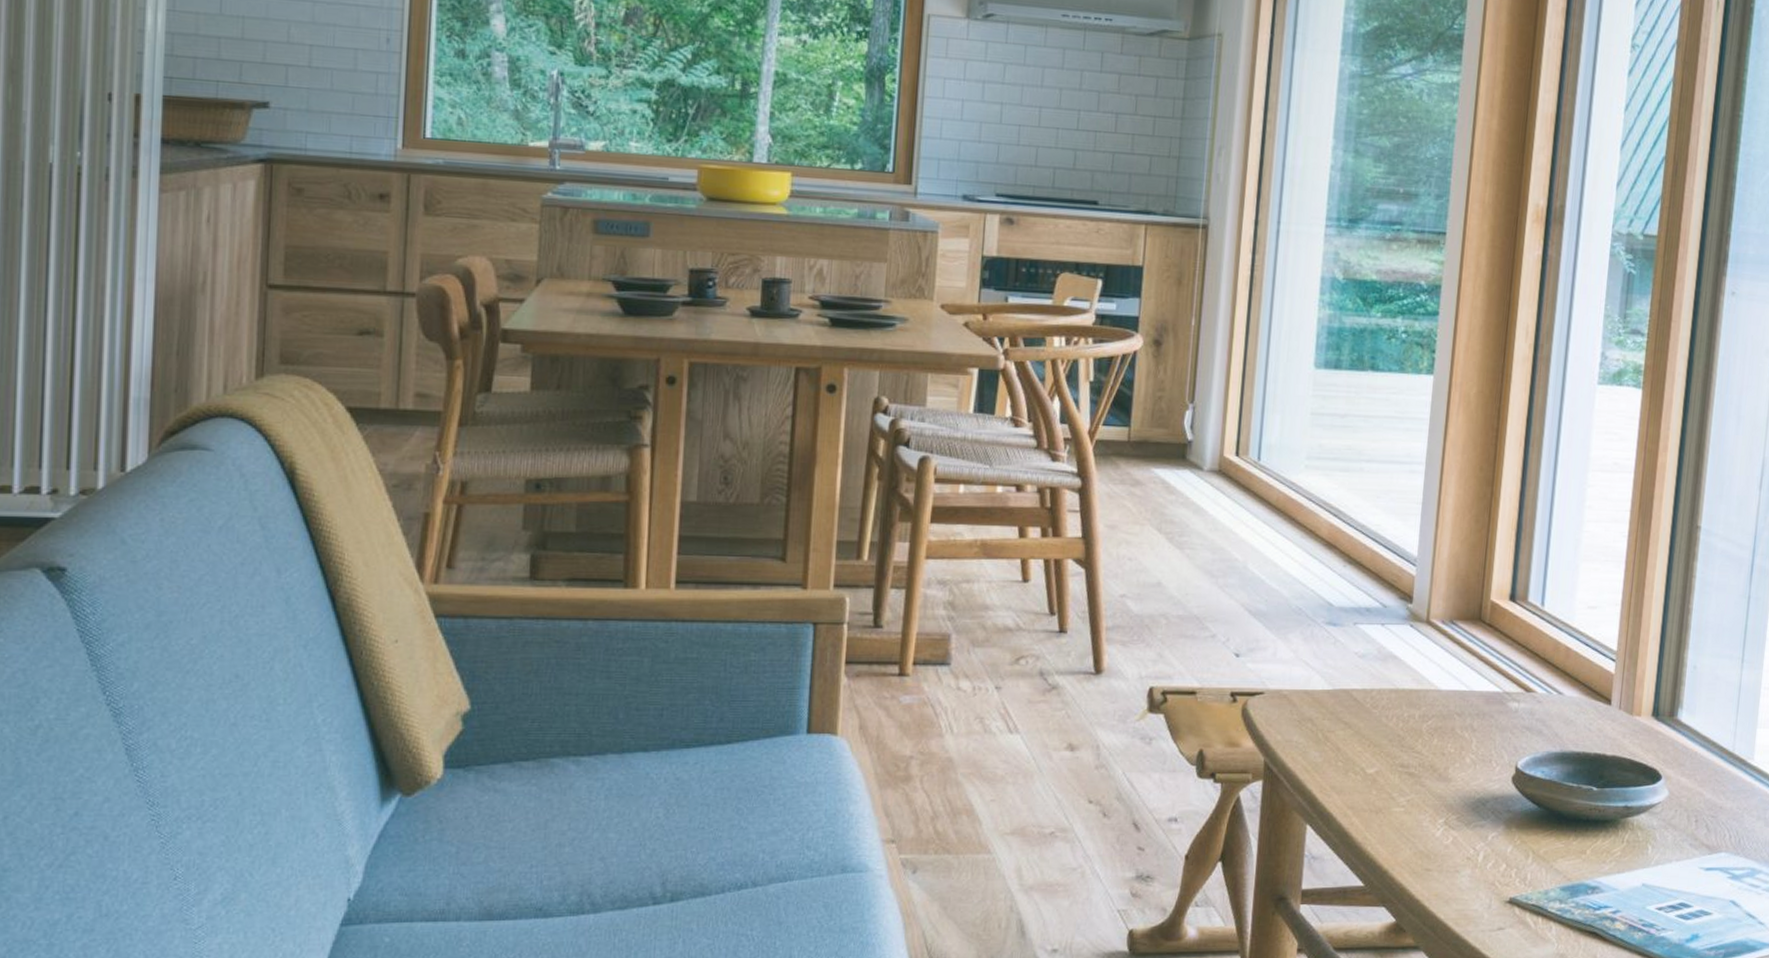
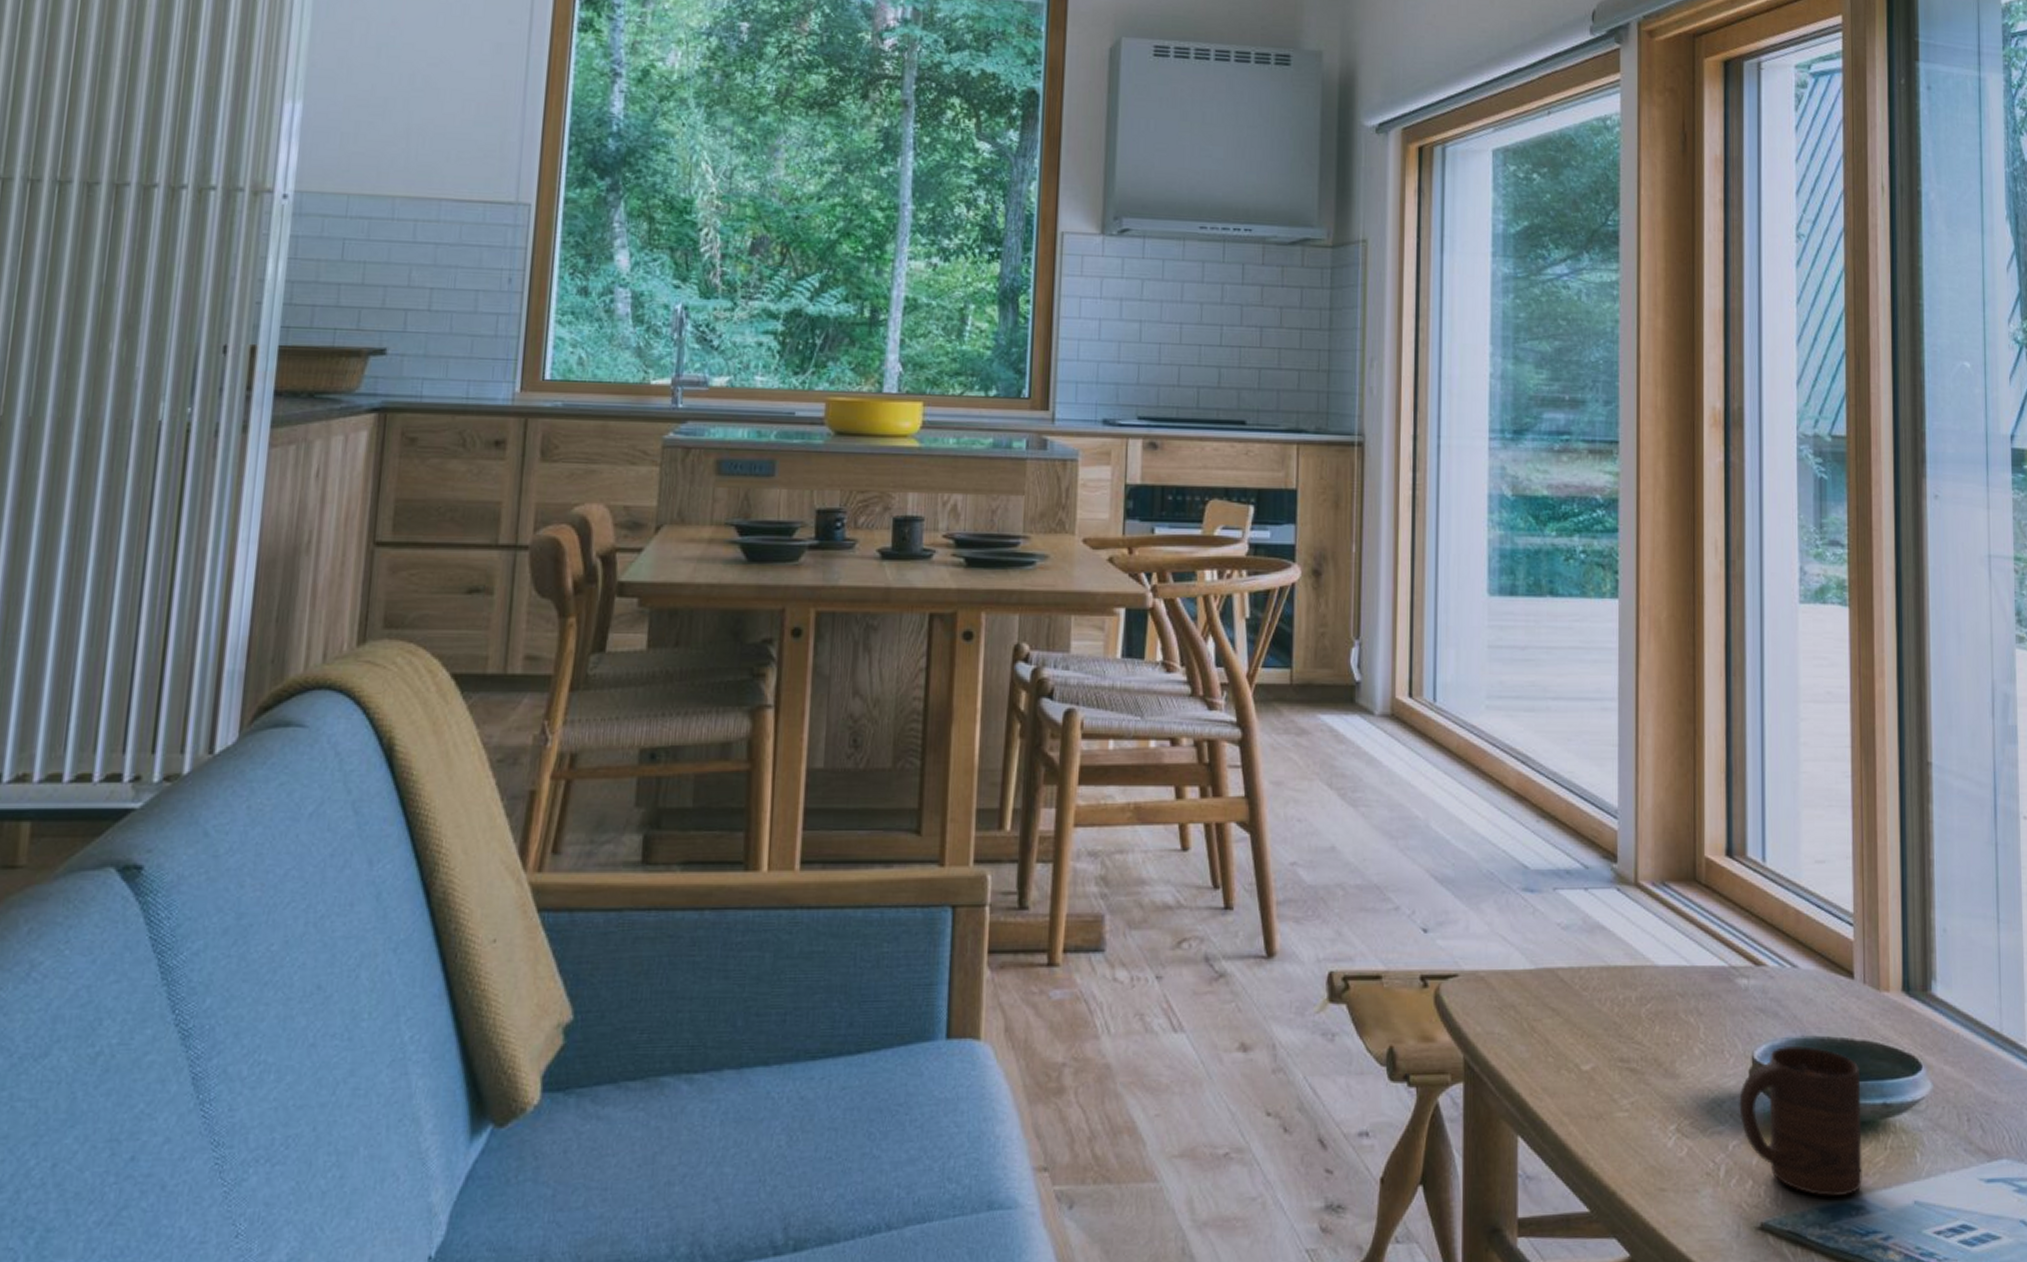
cup: none [1500,757,1608,879] -> present [1739,1045,1862,1197]

